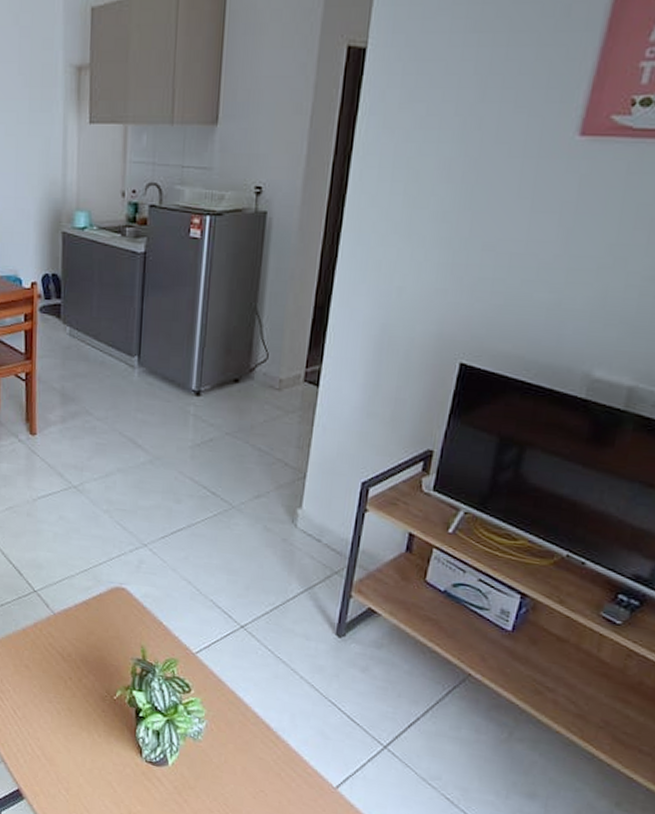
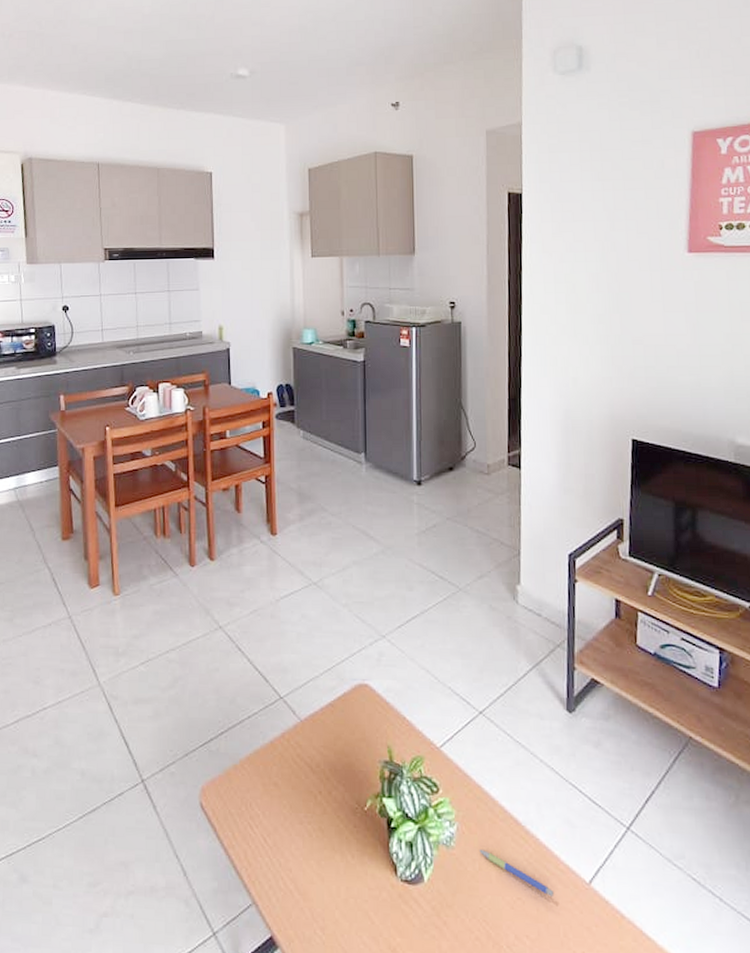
pen: none [226,746,298,794] -> present [479,850,553,897]

